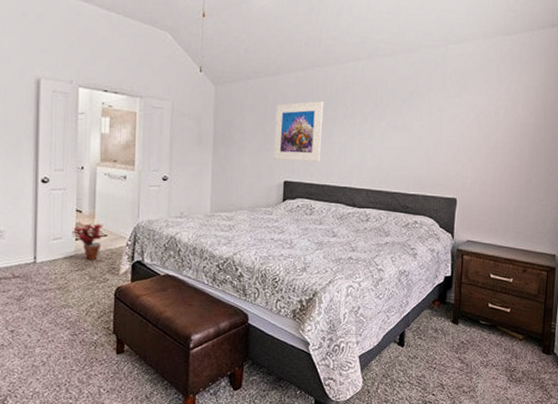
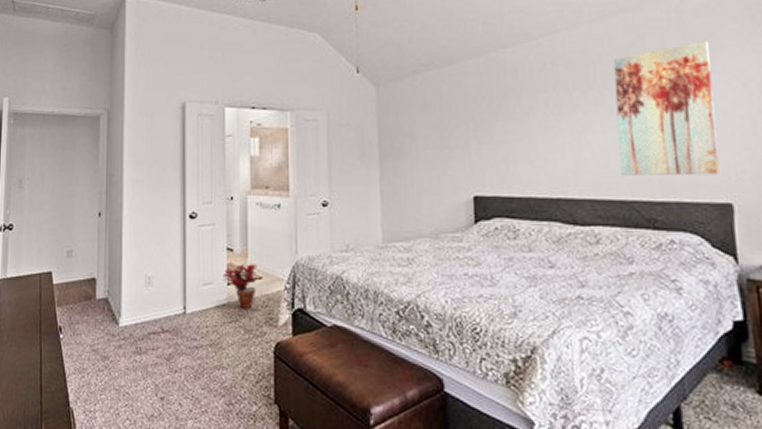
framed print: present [272,101,324,163] -> none [454,90,519,170]
wall art: none [390,81,459,178] -> present [613,40,720,176]

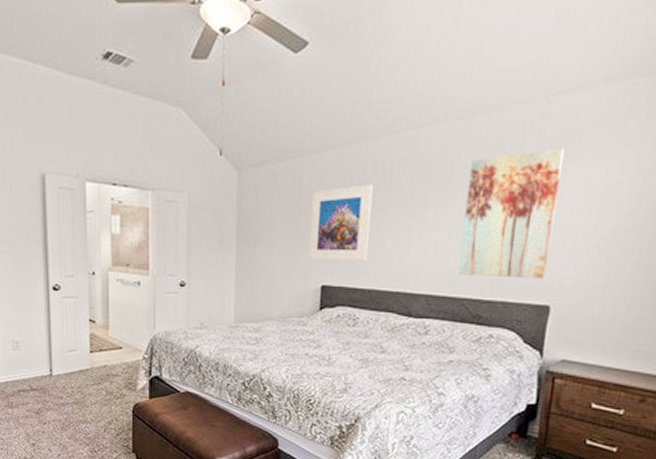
potted plant: present [223,264,258,309] -> none [86,335,118,375]
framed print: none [454,90,519,170] -> present [307,184,374,263]

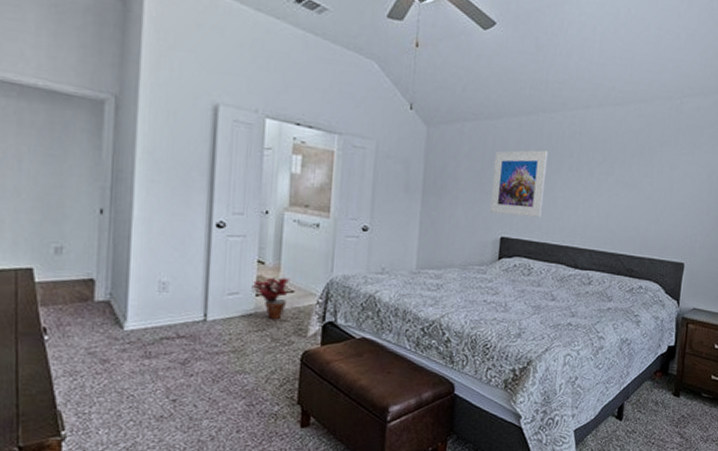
potted plant: none [86,335,118,375] -> present [251,277,291,320]
wall art: present [458,148,564,279] -> none [615,137,693,241]

